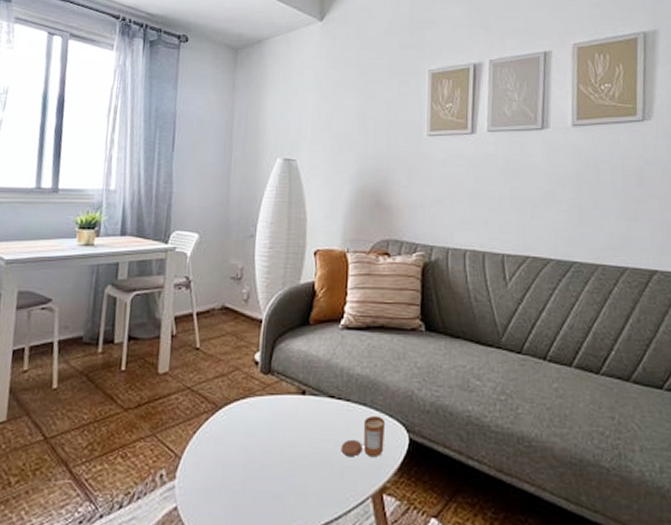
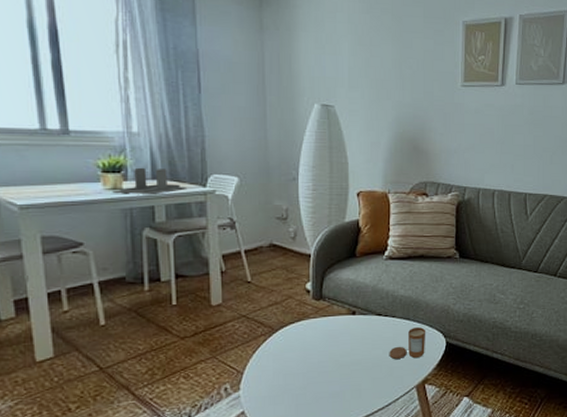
napkin holder: none [84,223,150,251] -> present [112,167,186,194]

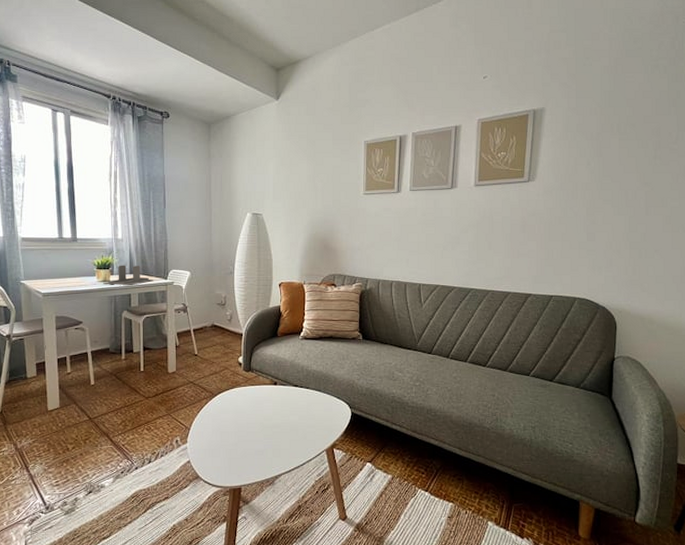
candle: present [389,327,426,359] -> none [303,398,335,424]

